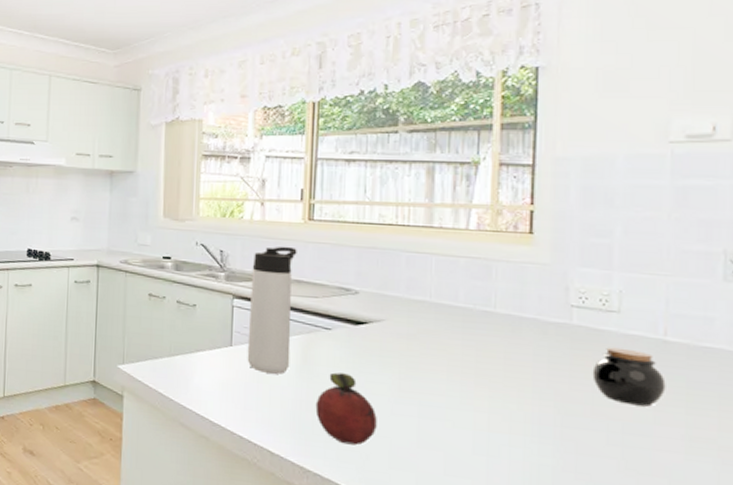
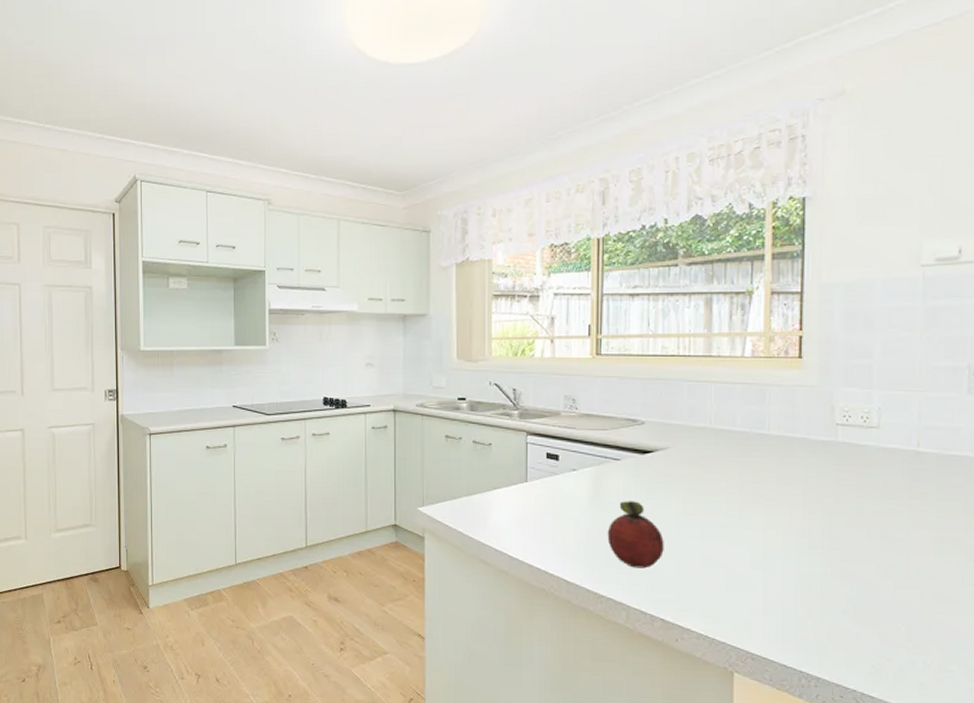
thermos bottle: present [247,246,297,374] -> none [542,381,586,506]
jar: present [592,347,666,407] -> none [855,460,919,513]

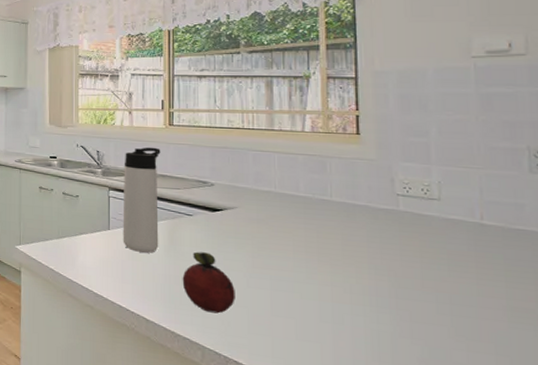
thermos bottle: none [542,381,586,506] -> present [122,147,161,253]

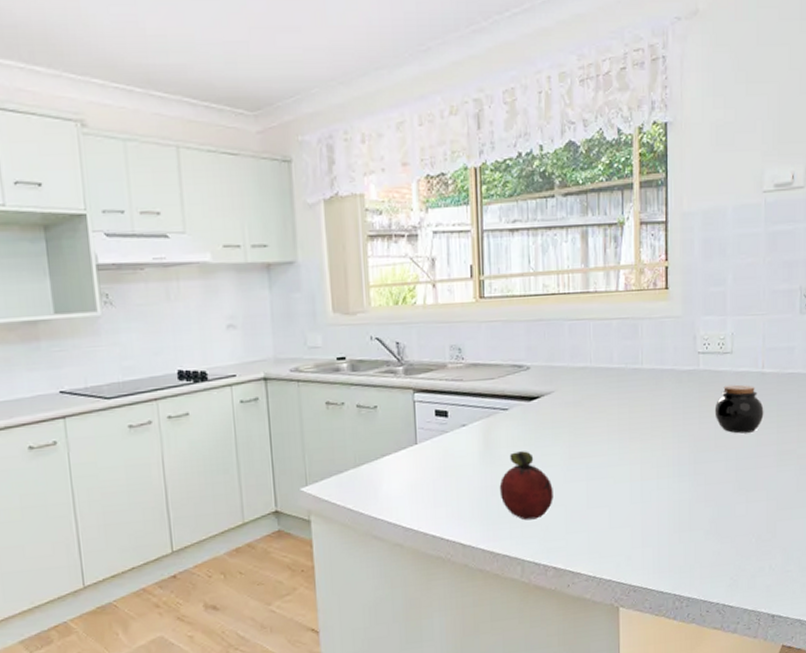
thermos bottle: present [122,147,161,253] -> none [429,328,473,466]
jar: none [419,229,486,281] -> present [714,384,764,434]

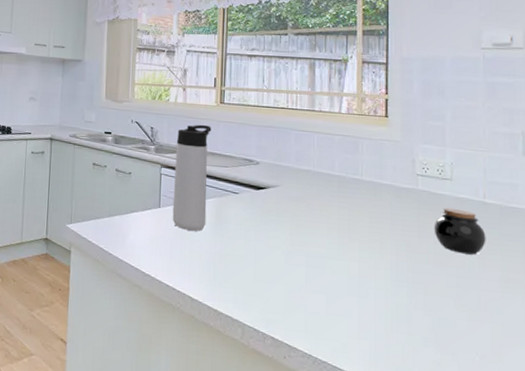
thermos bottle: none [429,328,473,466] -> present [172,124,212,231]
fruit: present [499,451,553,521] -> none [226,229,275,291]

